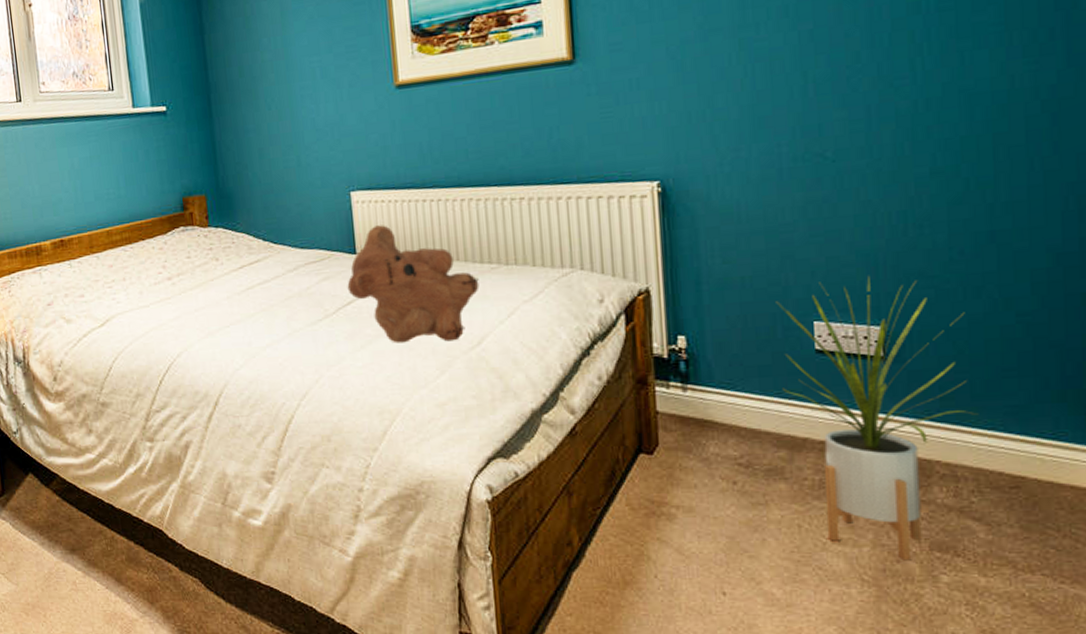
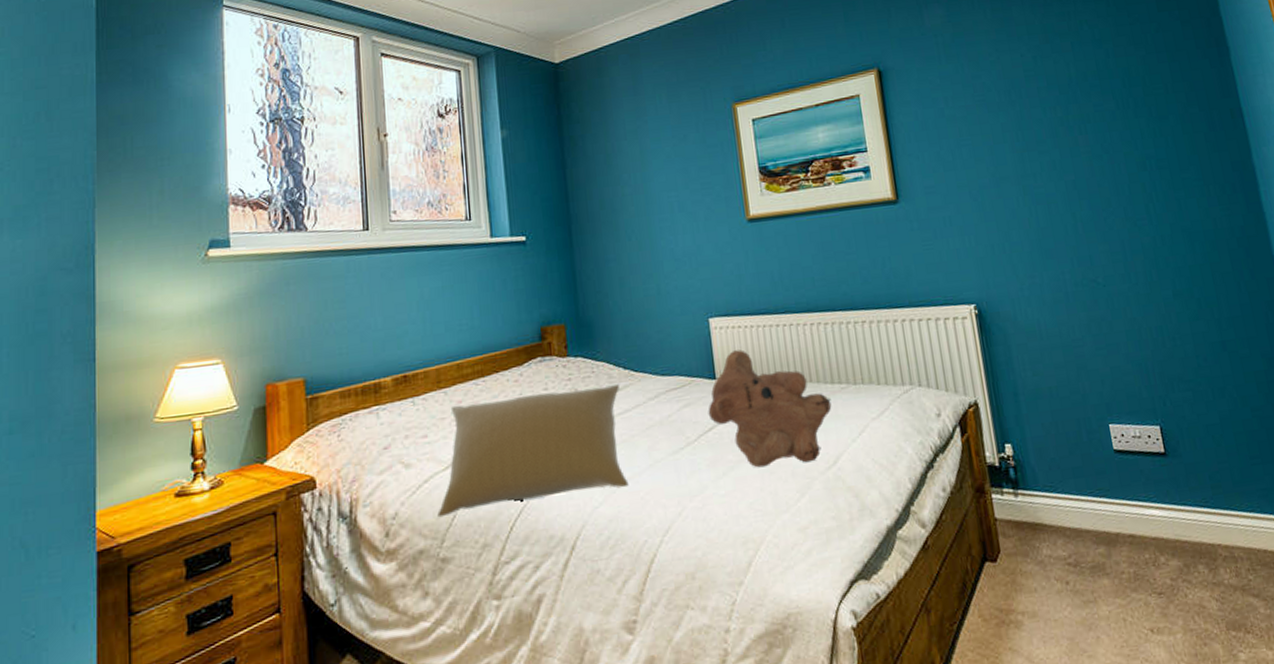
cushion: none [96,255,268,368] -> present [437,384,629,518]
house plant: present [776,277,977,561] -> none [1078,383,1240,643]

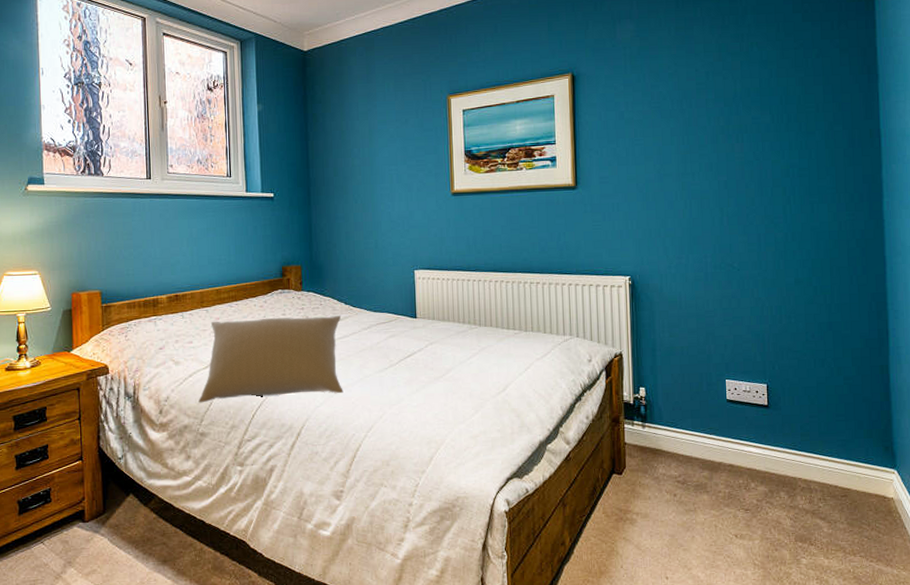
teddy bear: present [708,350,832,468] -> none [408,297,506,388]

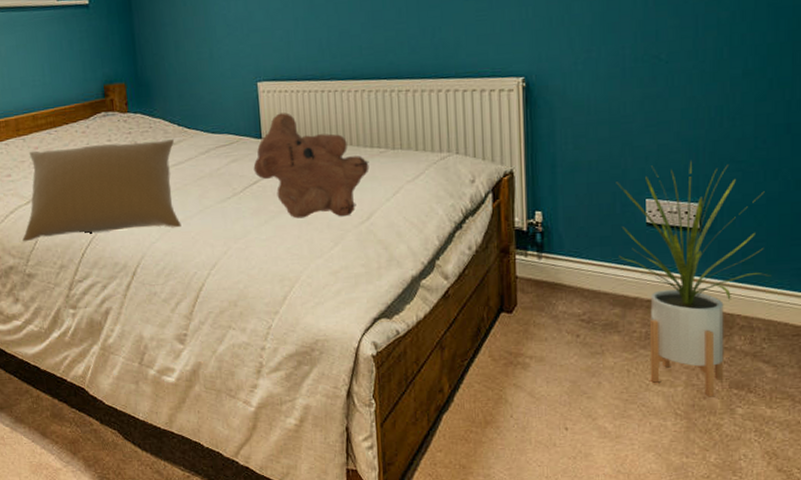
teddy bear: none [408,297,506,388] -> present [253,113,369,219]
house plant: none [702,350,822,549] -> present [616,161,770,397]

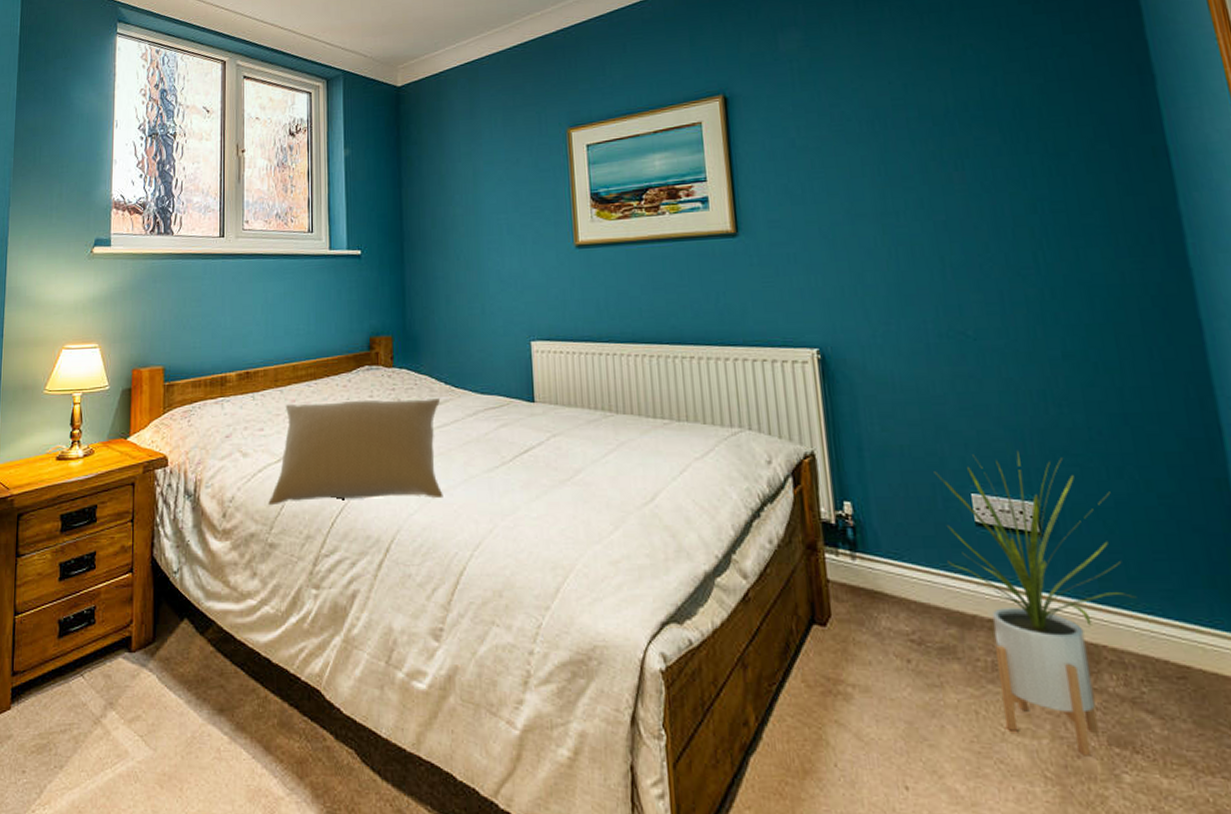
teddy bear: present [253,113,369,219] -> none [524,375,653,496]

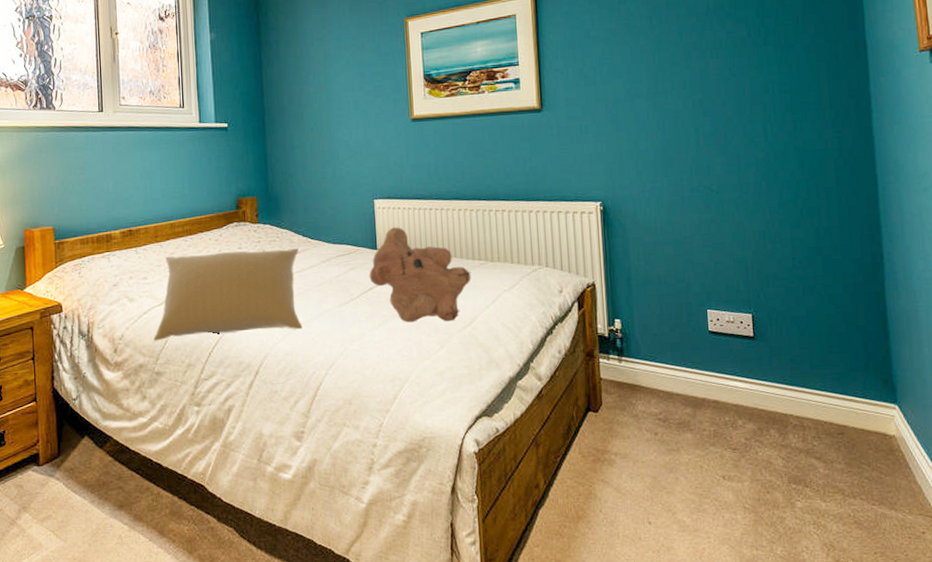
teddy bear: none [524,375,653,496] -> present [369,227,471,323]
house plant: present [934,452,1135,757] -> none [682,277,815,492]

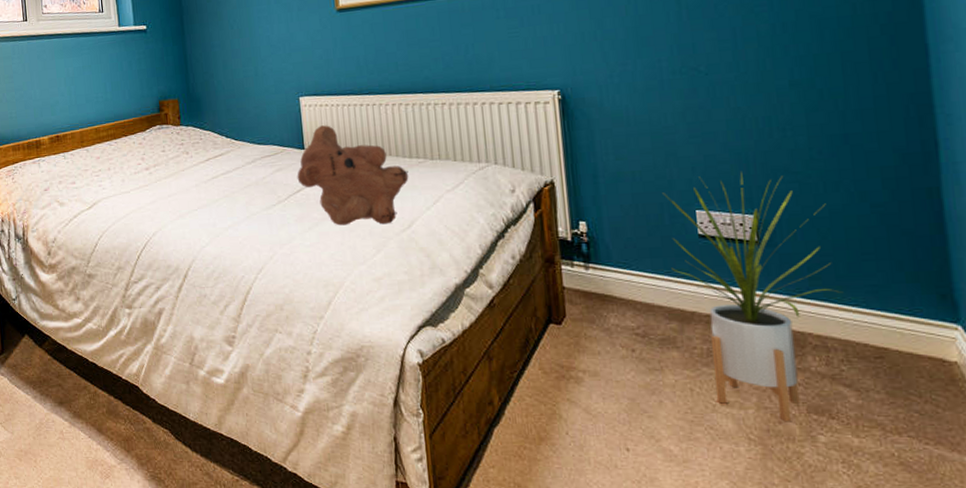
cushion: present [153,248,303,341] -> none [84,150,230,245]
house plant: none [682,277,815,492] -> present [662,172,842,422]

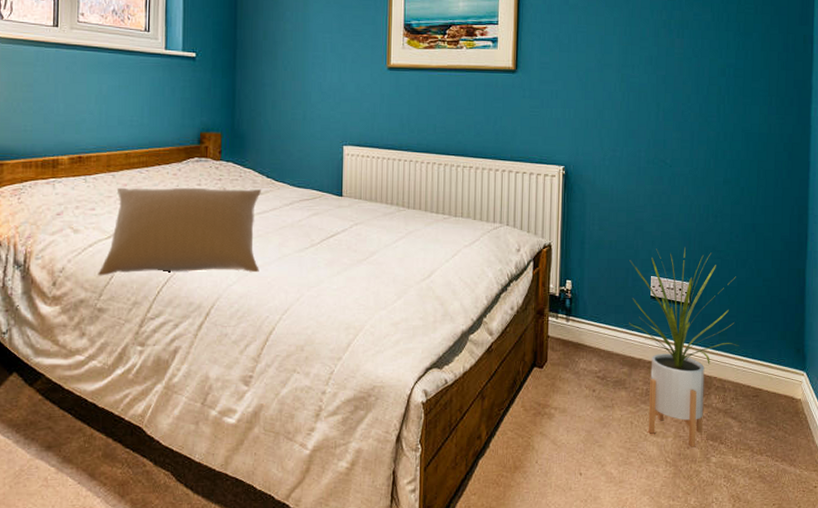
cushion: none [84,150,230,245] -> present [98,187,262,276]
teddy bear: present [297,125,409,226] -> none [332,175,434,273]

